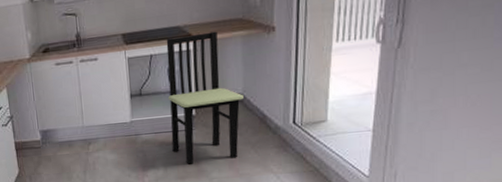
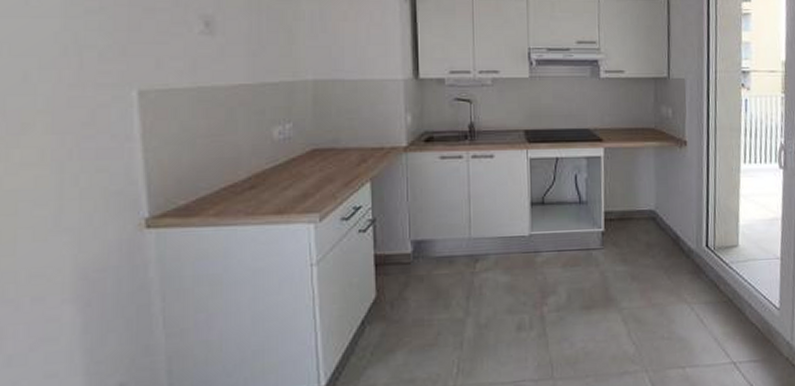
dining chair: present [166,31,244,165] -> none [574,139,656,291]

